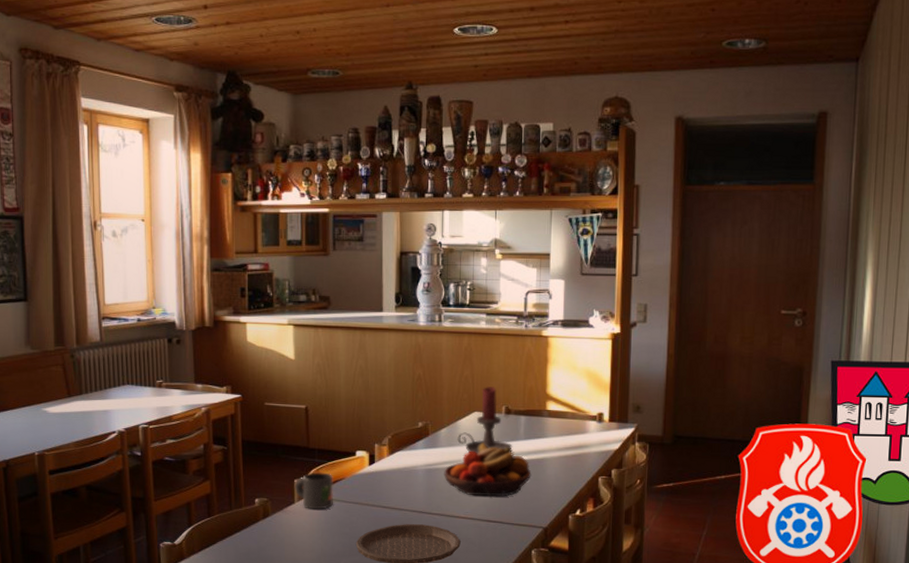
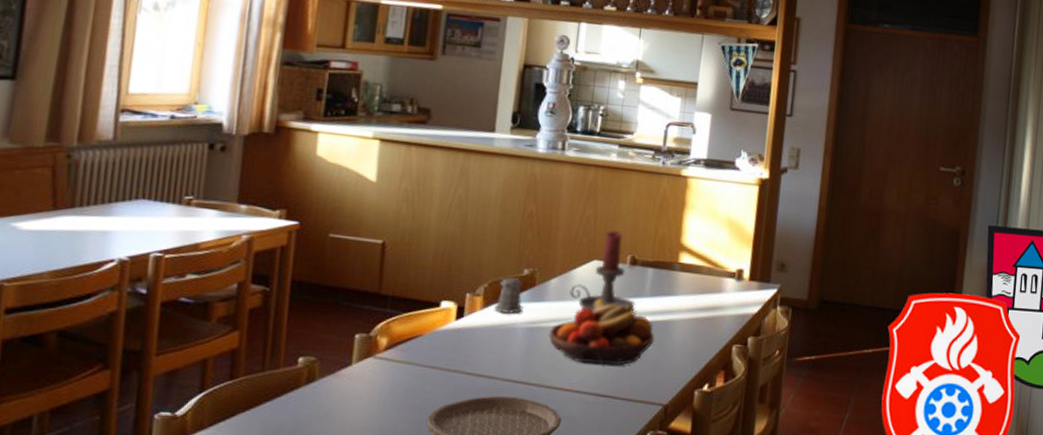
mug: present [295,472,334,510] -> none [354,325,408,375]
pepper shaker: none [398,429,421,459] -> present [494,276,524,314]

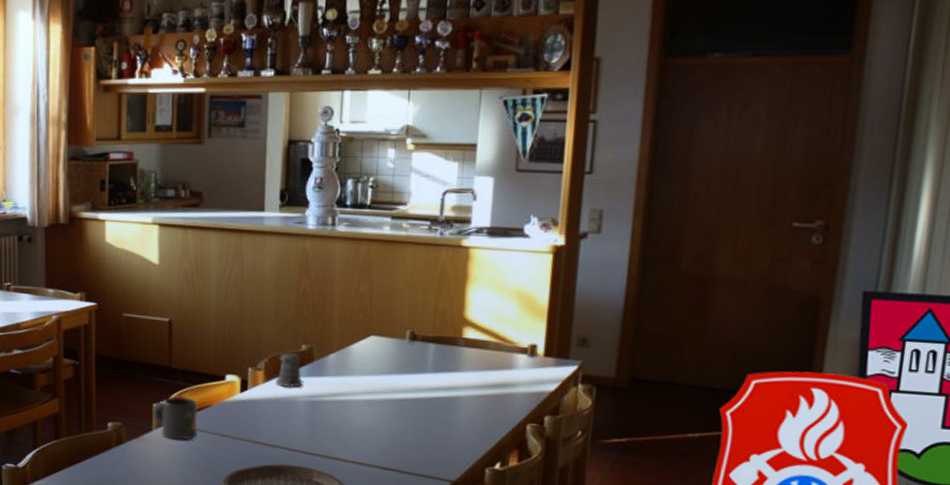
mug: none [354,325,408,375] -> present [154,396,198,440]
fruit bowl: present [548,298,655,366] -> none [330,374,440,441]
candle holder: present [569,231,636,312] -> none [348,306,417,387]

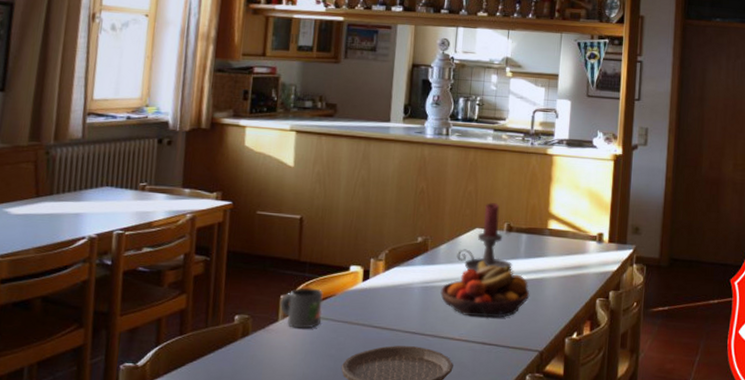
pepper shaker: present [275,352,303,388] -> none [394,244,419,275]
fruit bowl: none [330,374,440,441] -> present [440,261,530,318]
candle holder: none [348,306,417,387] -> present [457,203,513,272]

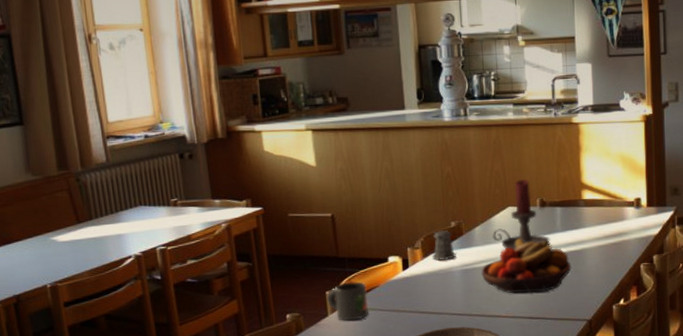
pepper shaker: none [394,244,419,275] -> present [432,229,456,261]

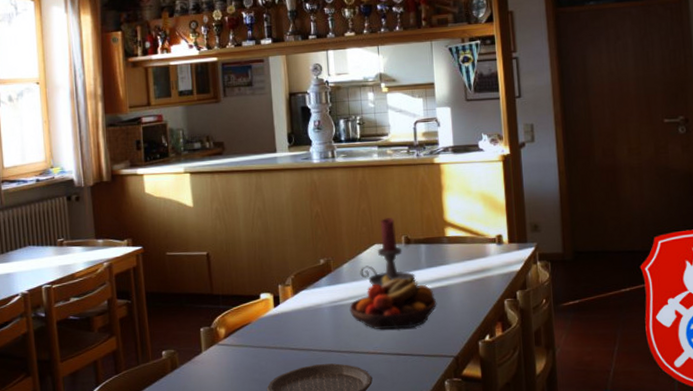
mug: present [327,281,369,321] -> none [202,318,241,358]
pepper shaker: present [432,229,456,261] -> none [302,267,325,297]

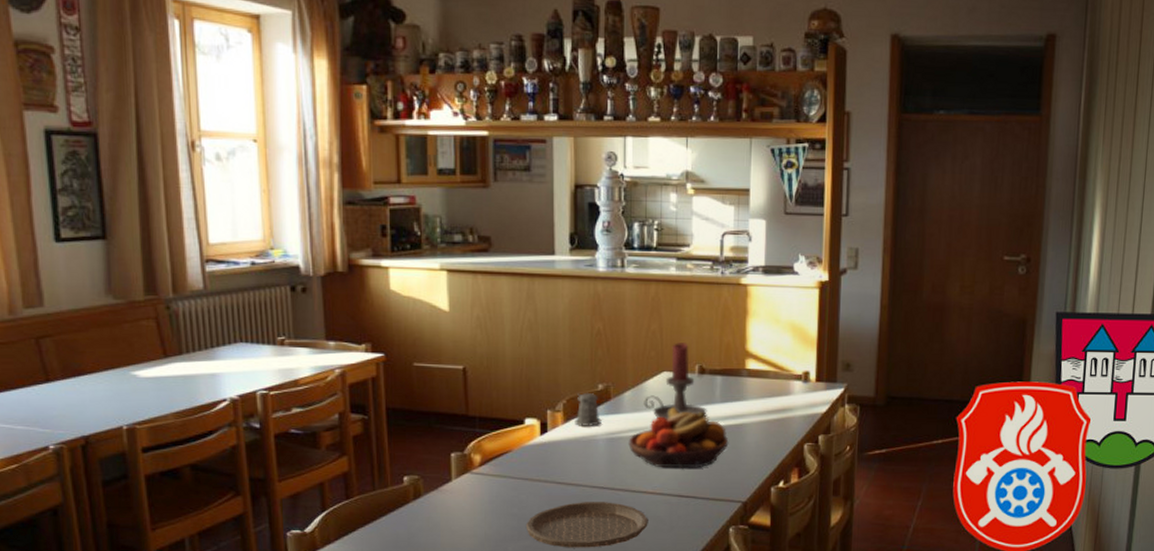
pepper shaker: none [302,267,325,297] -> present [575,392,602,426]

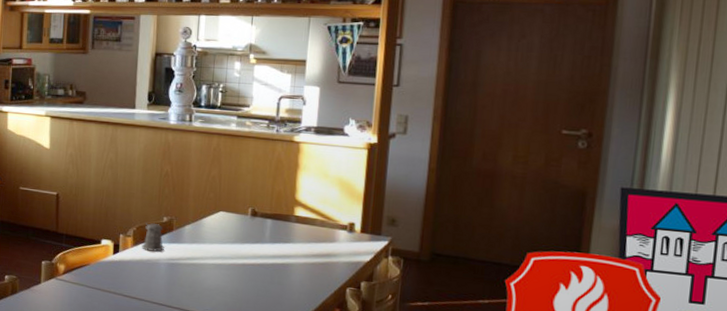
fruit bowl: present [628,407,729,468] -> none [186,242,275,298]
candle holder: present [644,343,707,420] -> none [201,188,257,253]

